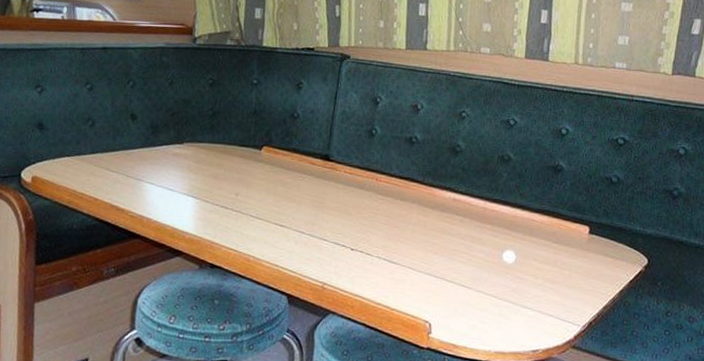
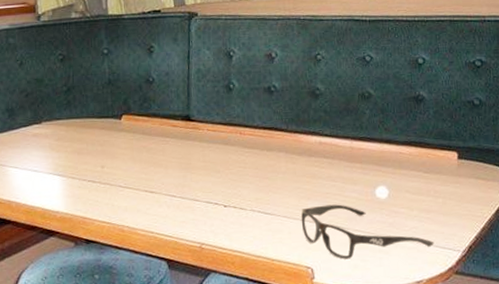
eyeglasses: none [425,261,555,319] -> present [301,204,434,260]

